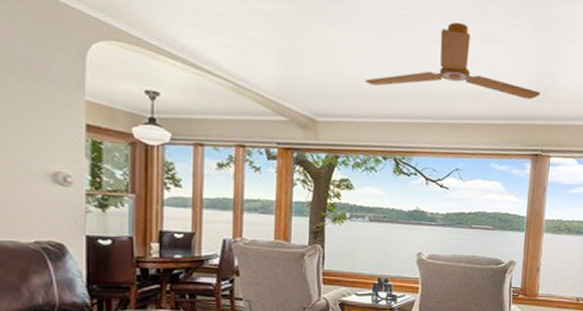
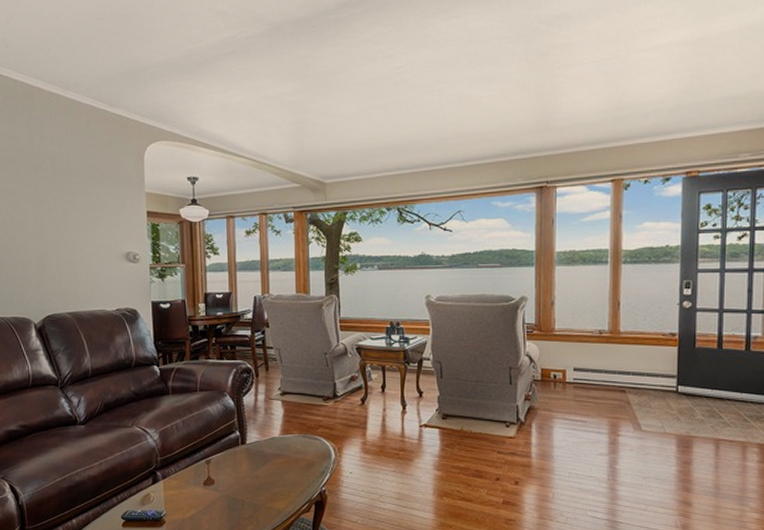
ceiling fan: present [366,22,541,100] -> none [366,70,541,143]

